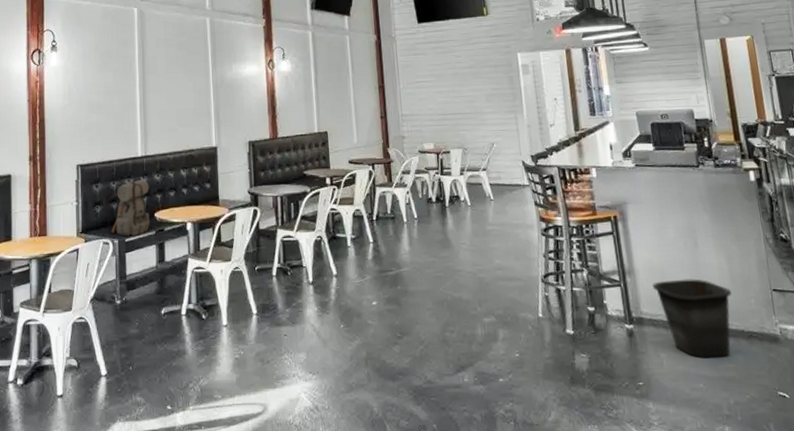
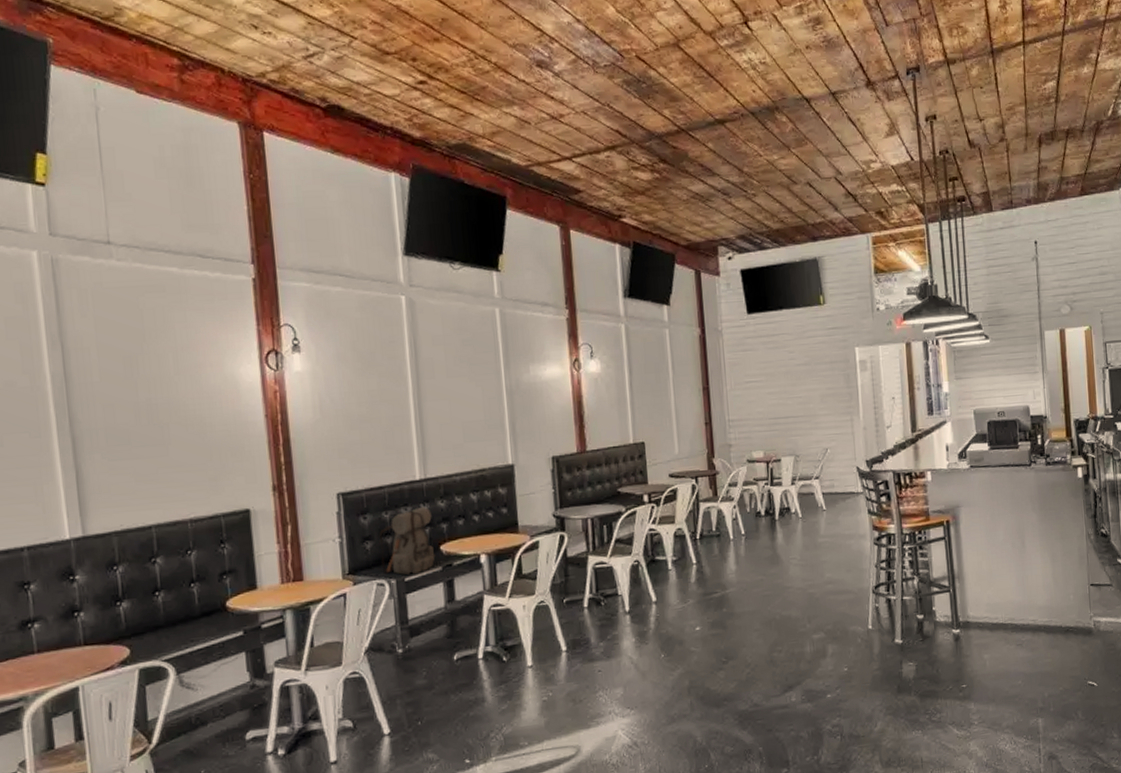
waste bin: present [653,279,732,358] -> none [980,579,1054,656]

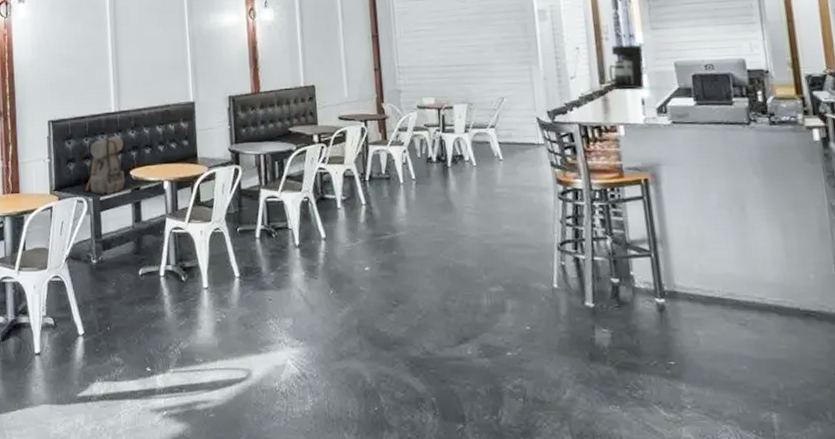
coffee maker: none [919,394,949,437] -> present [608,44,644,89]

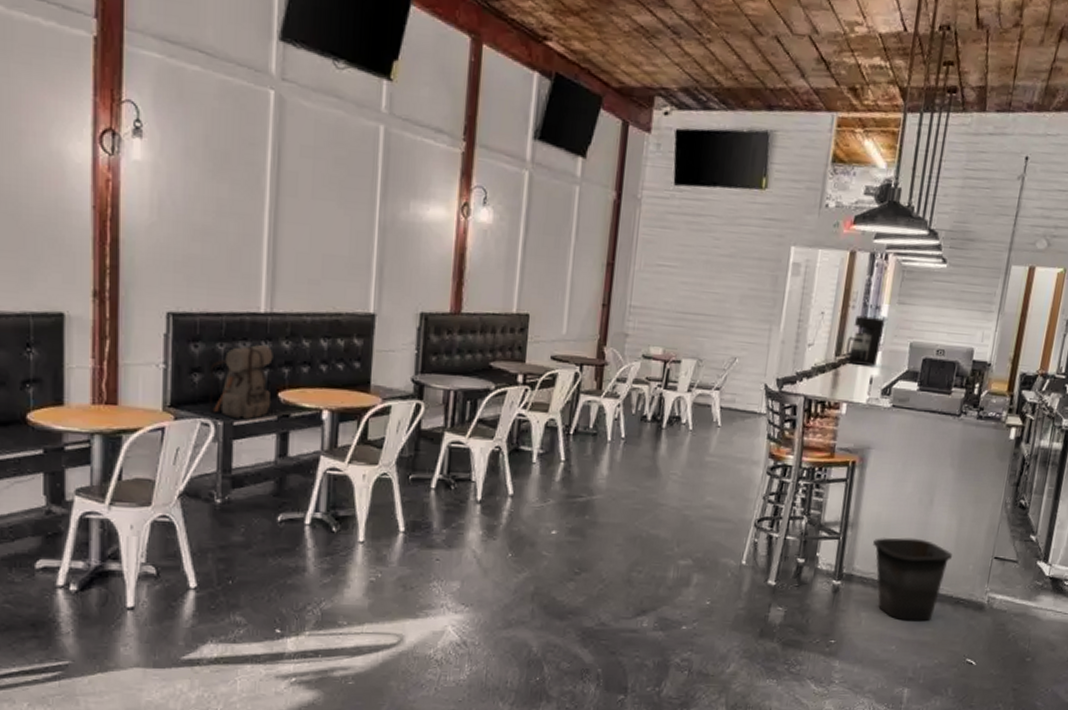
waste bin: none [689,250,787,338] -> present [873,537,953,621]

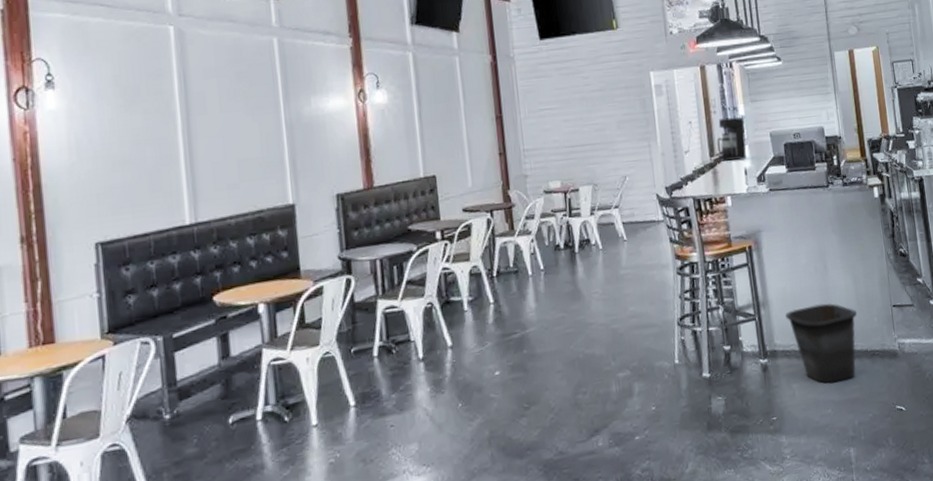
backpack: present [209,344,273,420] -> none [143,253,208,331]

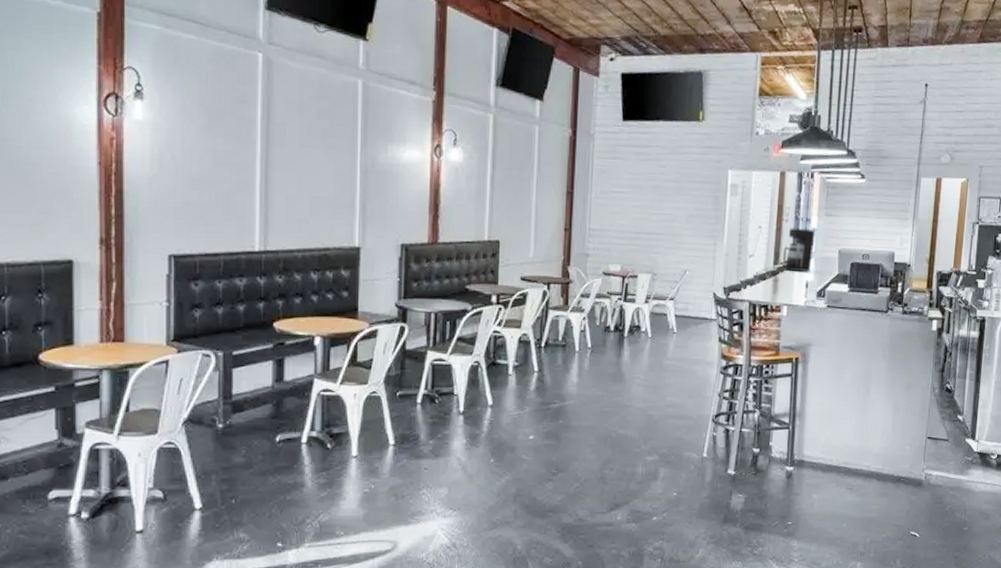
waste bin: present [786,303,858,384] -> none [819,424,891,500]

